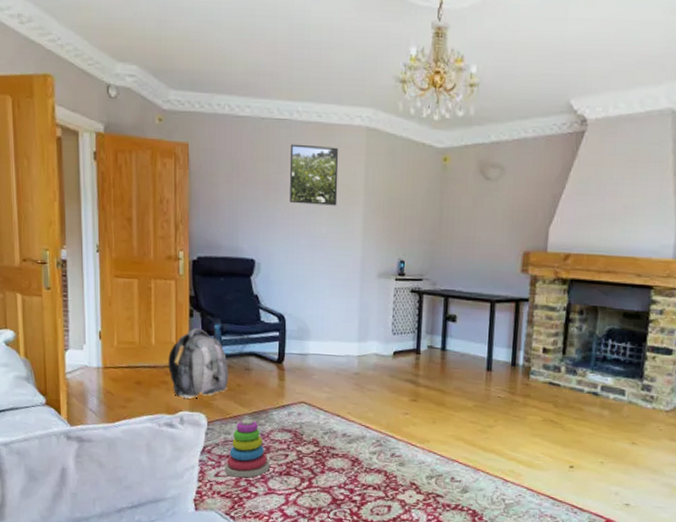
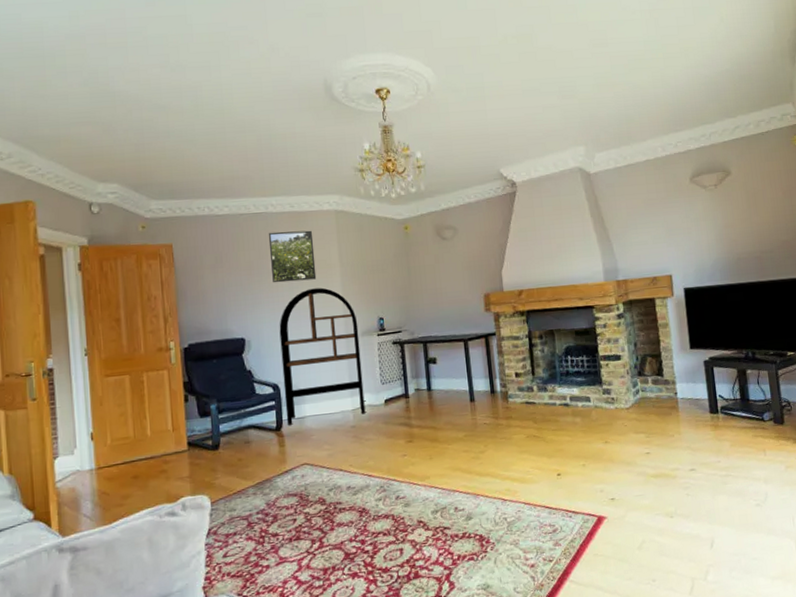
backpack: present [168,328,229,399] -> none [165,411,230,483]
stacking toy: present [224,419,270,478] -> none [232,491,279,554]
bookshelf: none [289,215,376,363] -> present [279,287,366,425]

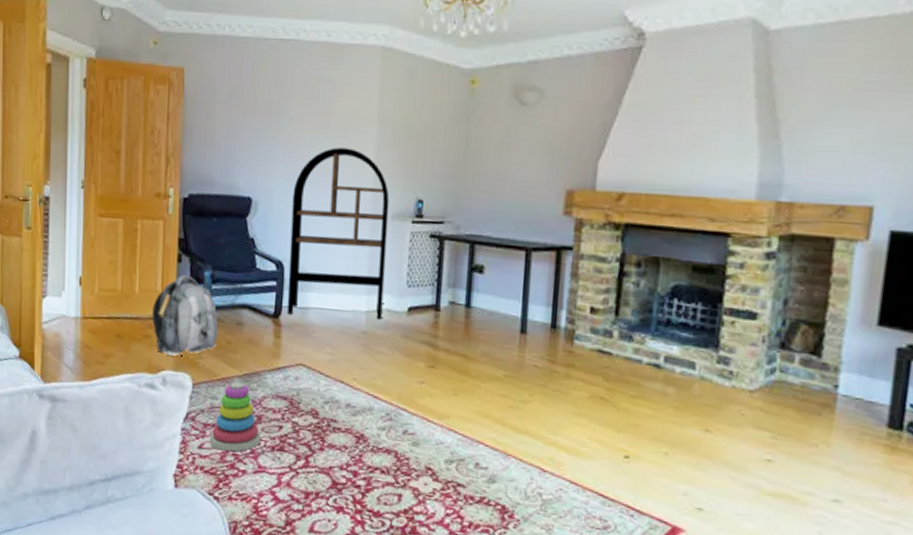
backpack: none [165,411,230,483] -> present [152,275,219,356]
stacking toy: none [232,491,279,554] -> present [209,382,261,452]
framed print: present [268,230,317,283] -> none [293,67,350,137]

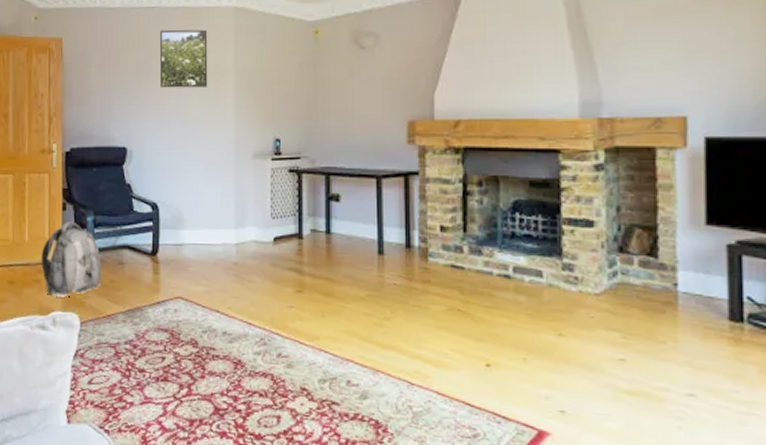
stacking toy: present [209,382,261,452] -> none [98,318,145,385]
bookshelf: present [286,147,390,320] -> none [163,97,251,251]
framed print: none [293,67,350,137] -> present [159,29,208,88]

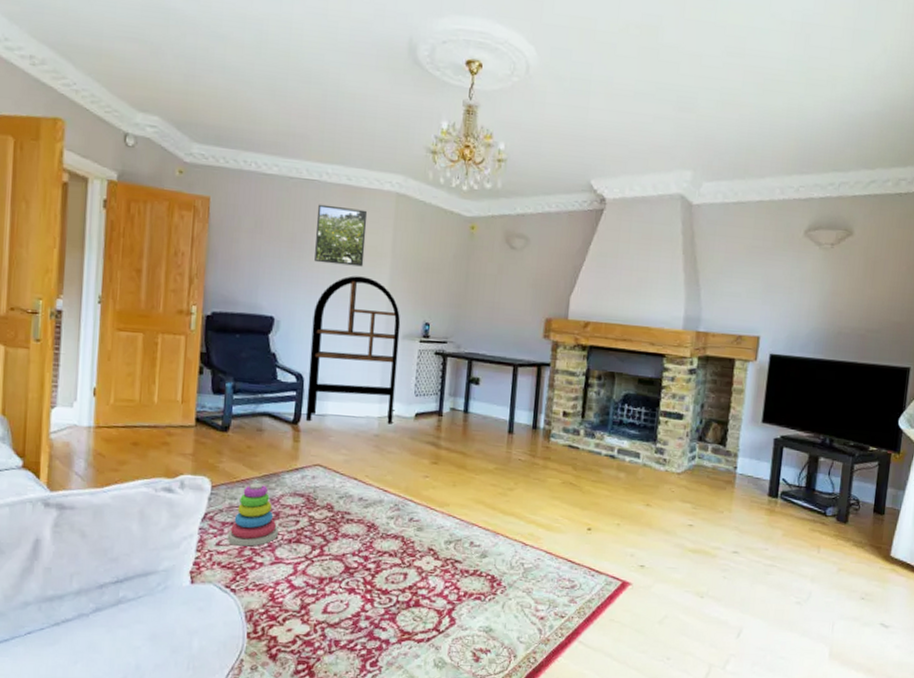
backpack: present [41,222,102,297] -> none [171,386,239,461]
stacking toy: none [98,318,145,385] -> present [227,483,279,547]
bookshelf: none [163,97,251,251] -> present [305,276,401,424]

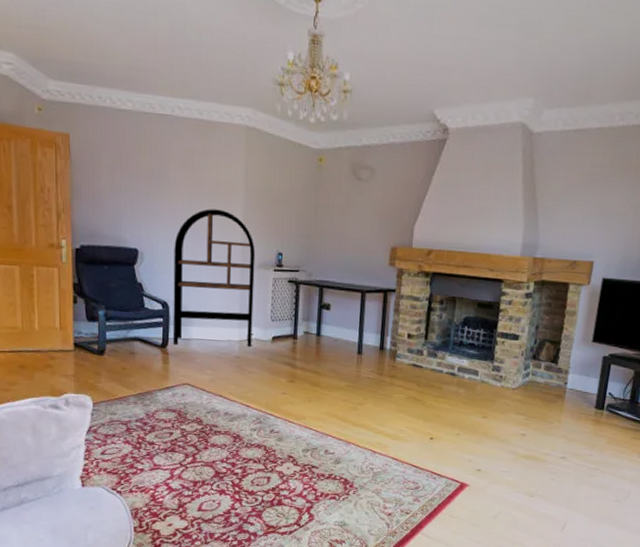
stacking toy: present [227,483,279,547] -> none [110,400,155,455]
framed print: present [314,204,368,267] -> none [171,139,220,200]

